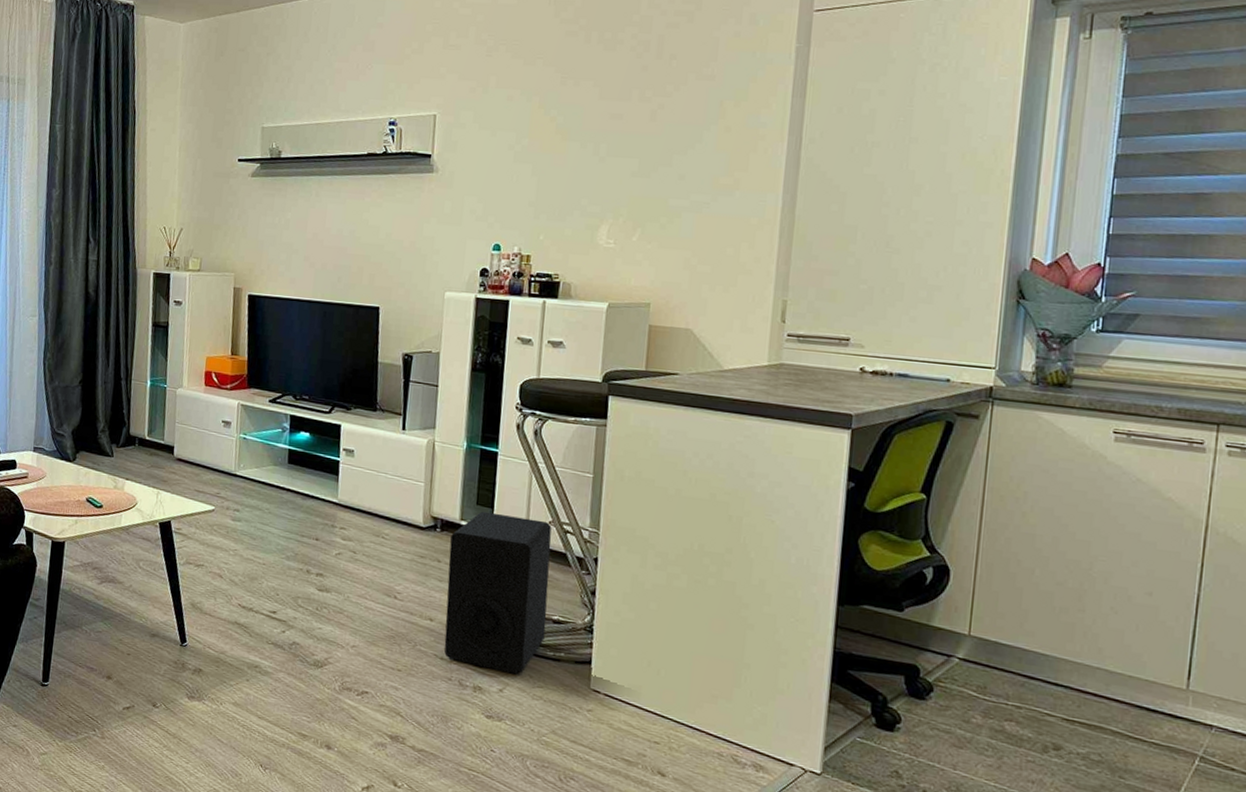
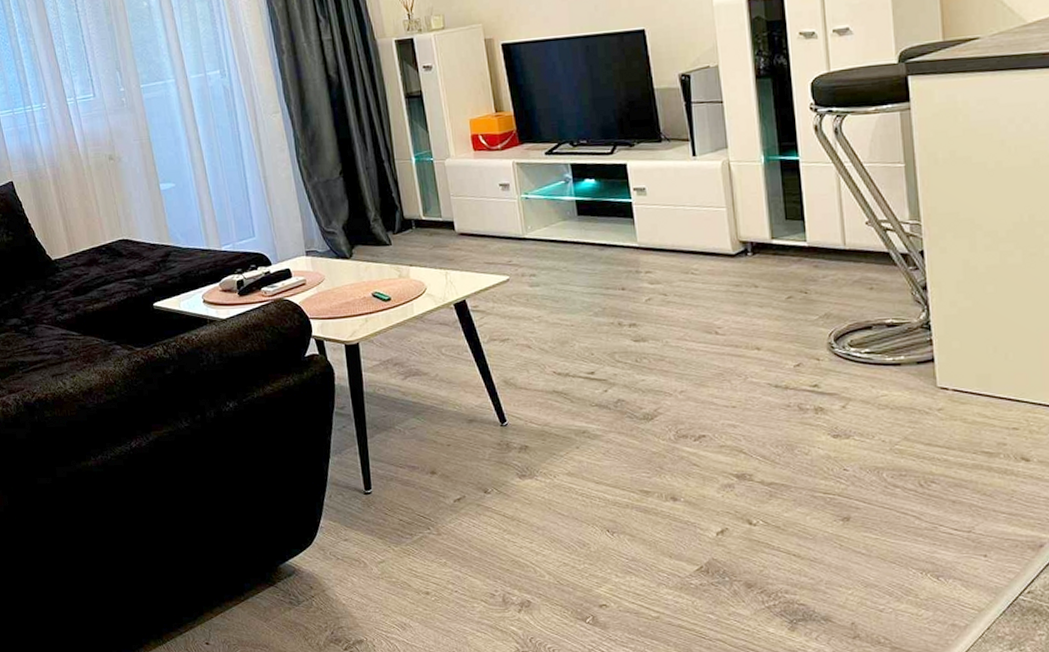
speaker: present [444,511,552,675] -> none [764,222,881,388]

